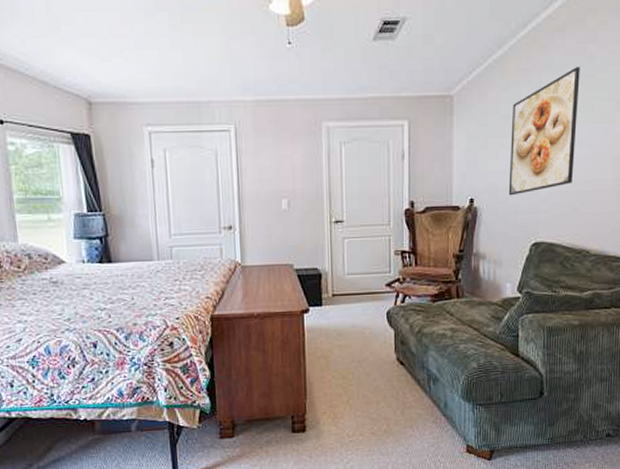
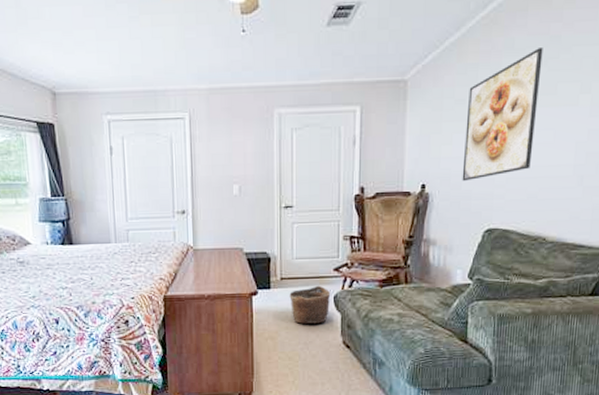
basket: none [341,301,384,341] -> present [289,285,331,324]

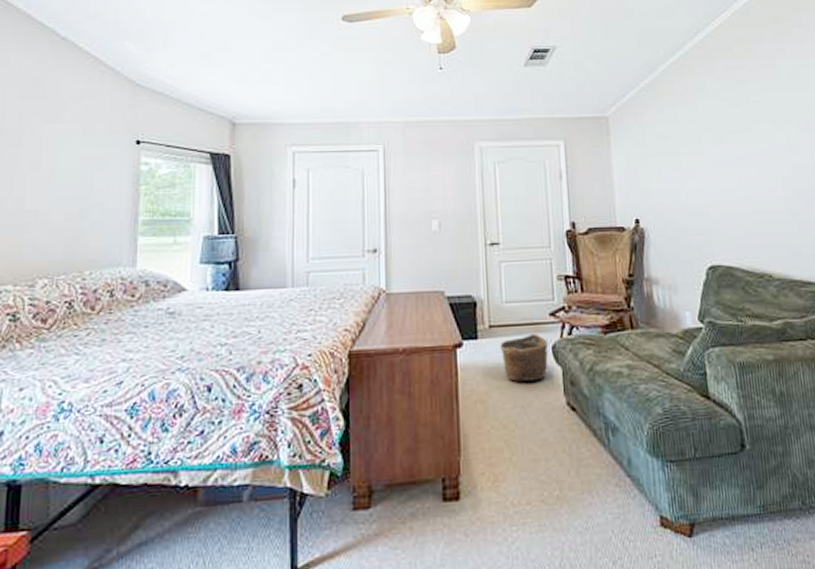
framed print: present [462,48,543,182] -> none [670,90,742,216]

